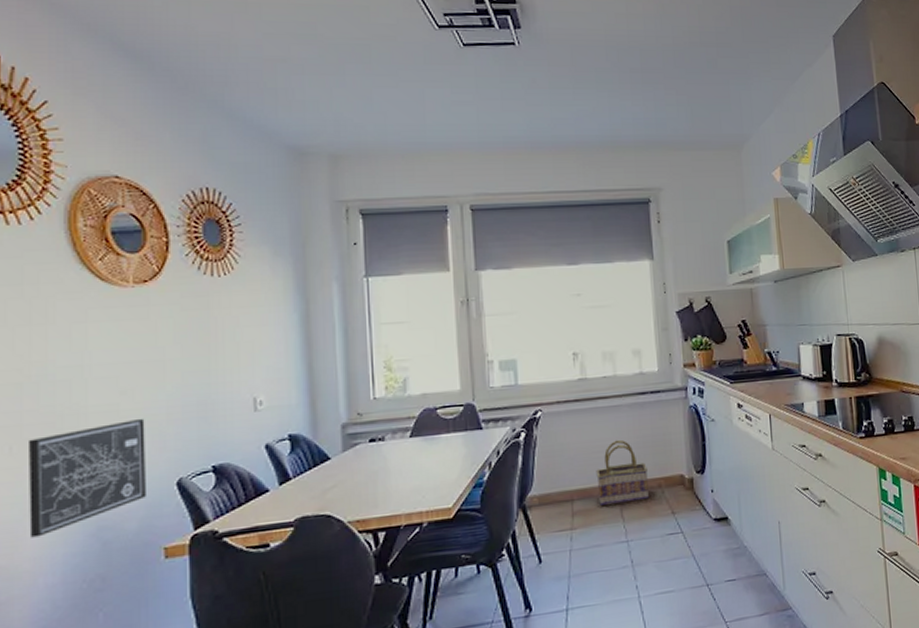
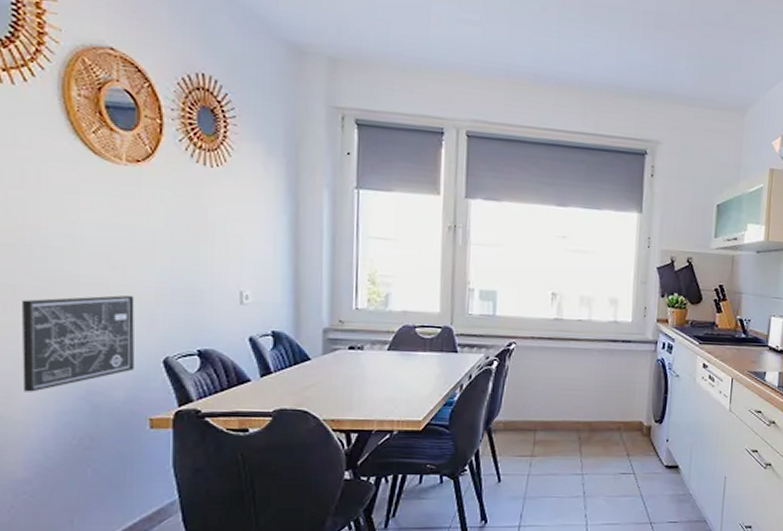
basket: present [596,439,649,505] -> none [560,381,609,440]

